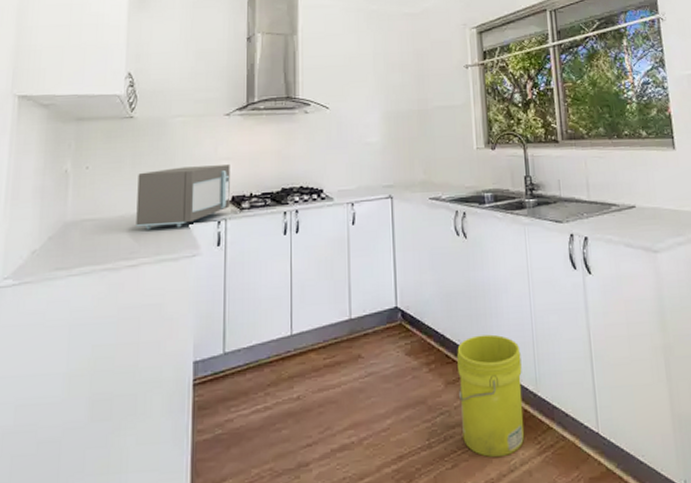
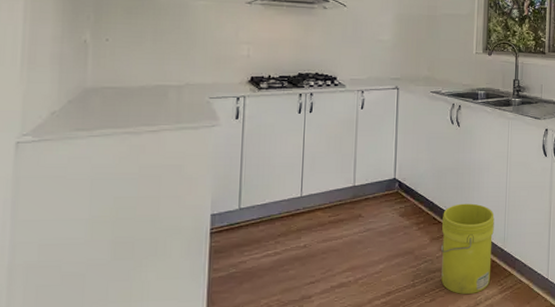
microwave: present [136,165,230,230] -> none [157,47,250,101]

